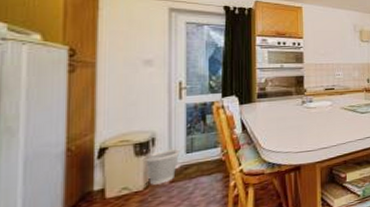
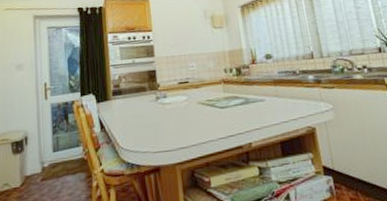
wastebasket: present [144,149,181,185] -> none [19,148,48,182]

